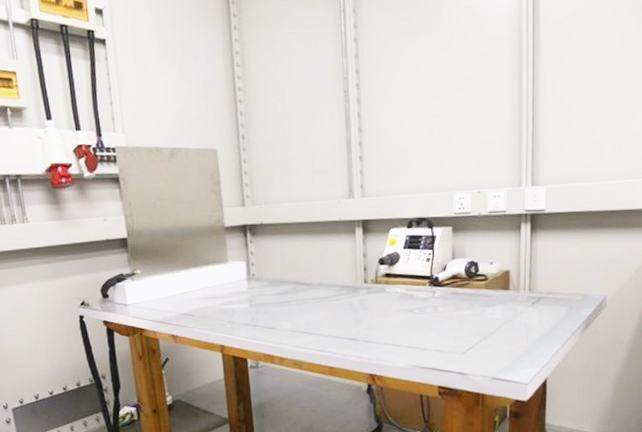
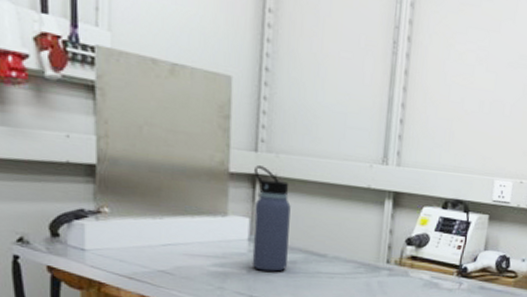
water bottle: none [244,217,280,304] -> present [252,165,291,272]

